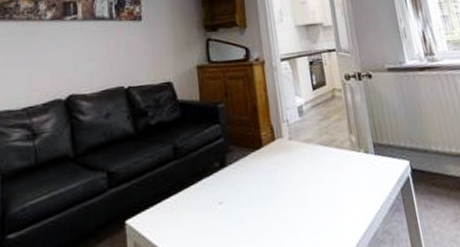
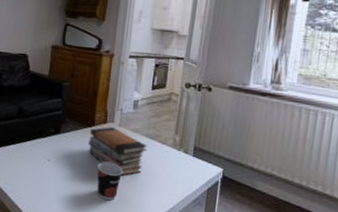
book stack: none [259,142,327,199] -> present [88,126,147,176]
cup: none [276,186,308,236] -> present [96,162,123,201]

